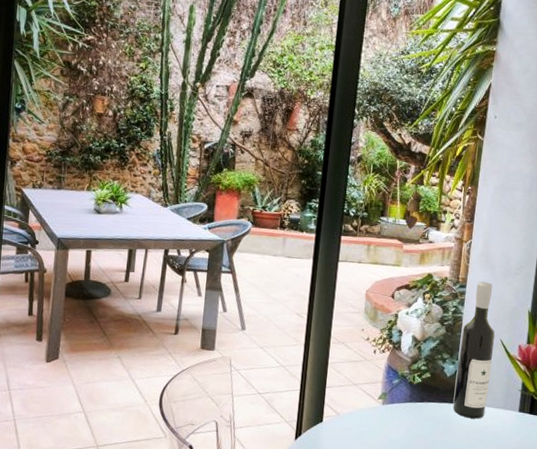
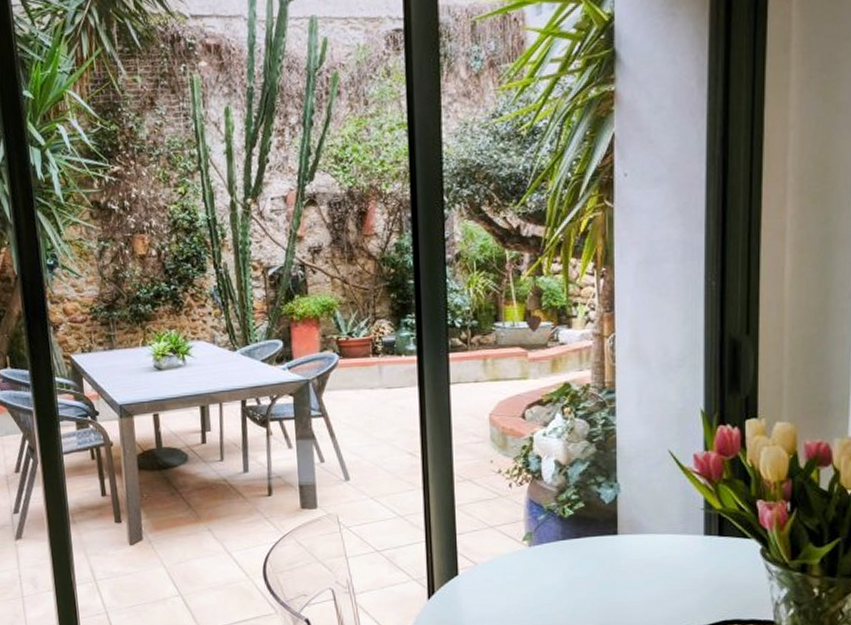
bottle: present [453,281,496,419] -> none [617,382,662,550]

